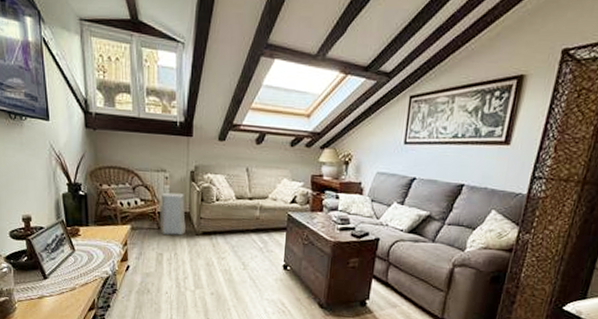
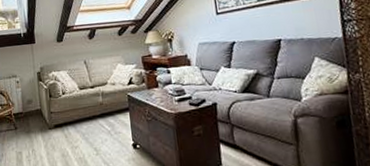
air purifier: present [159,192,186,236] -> none [15,93,39,133]

